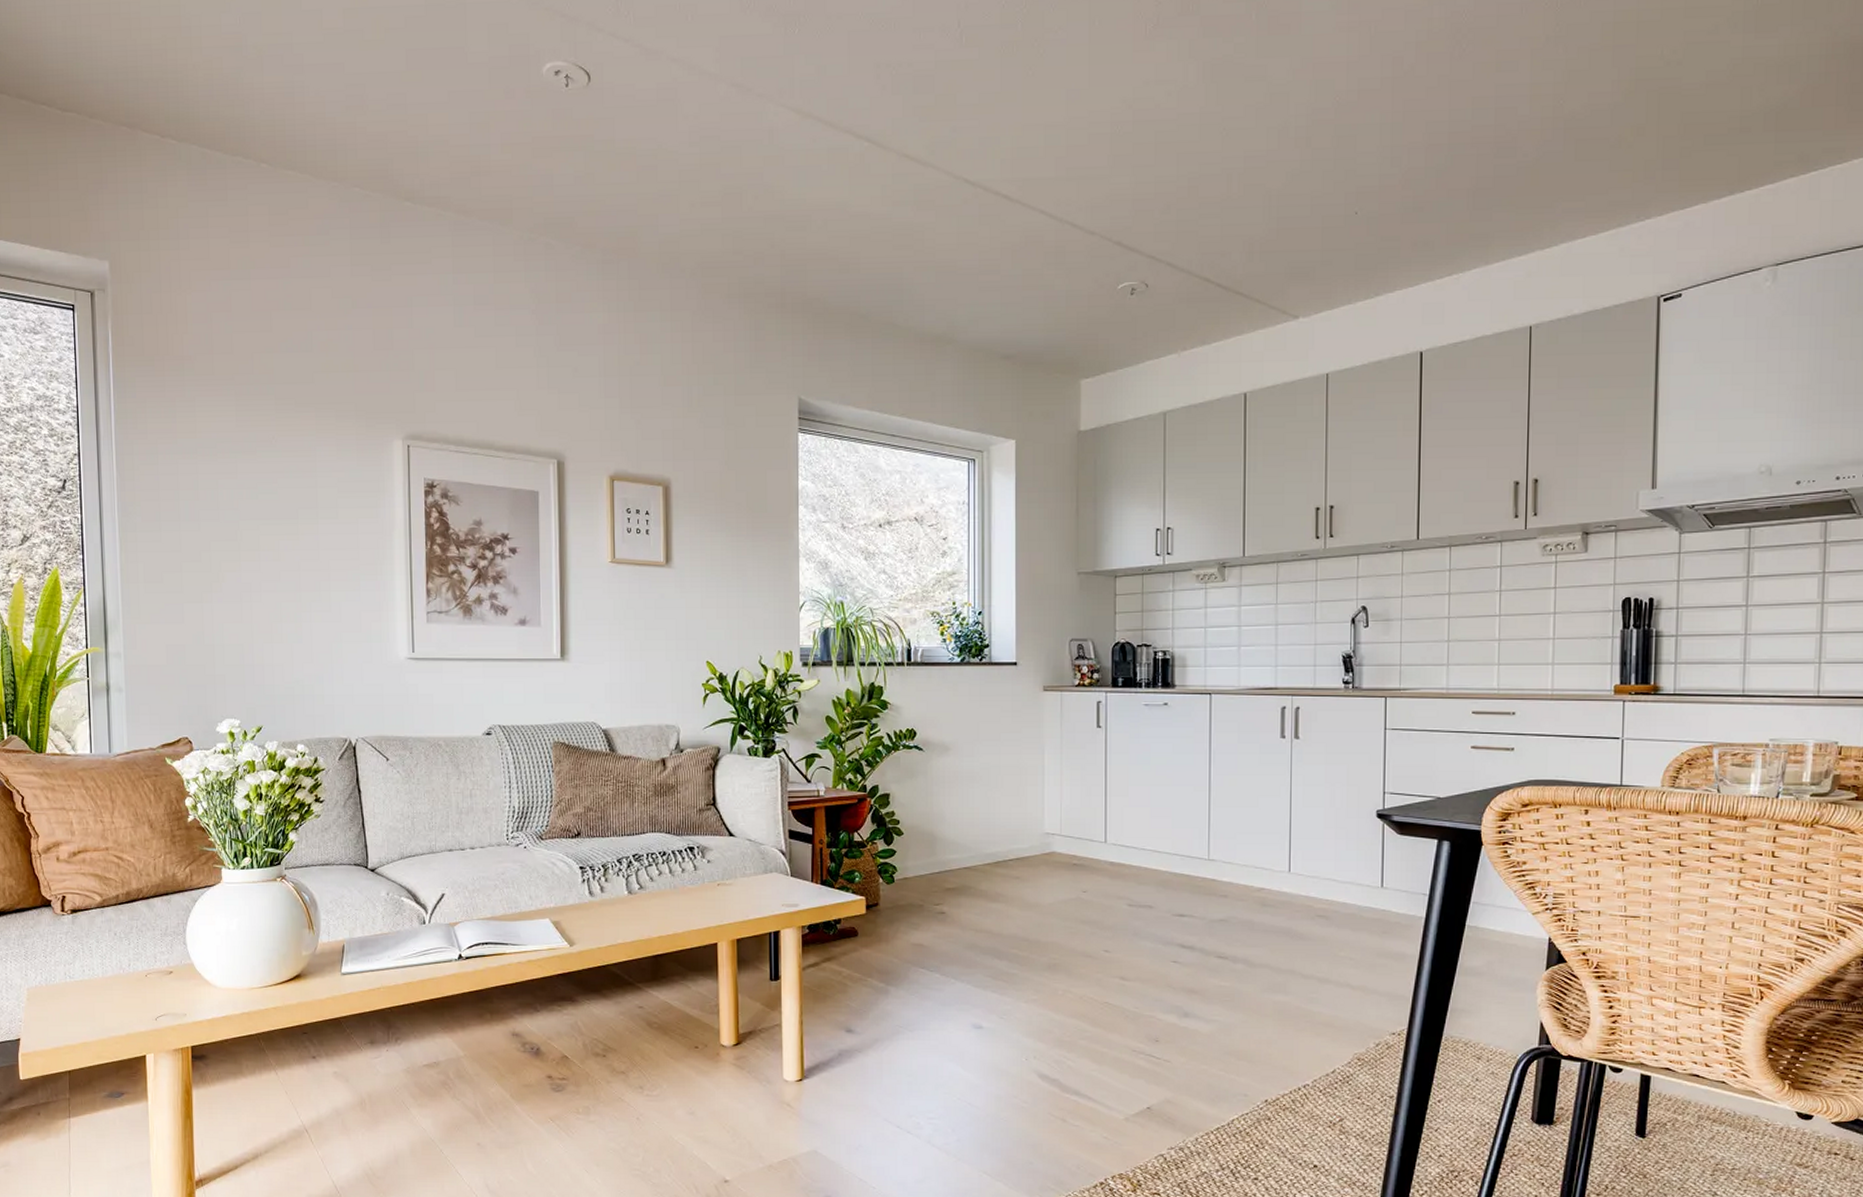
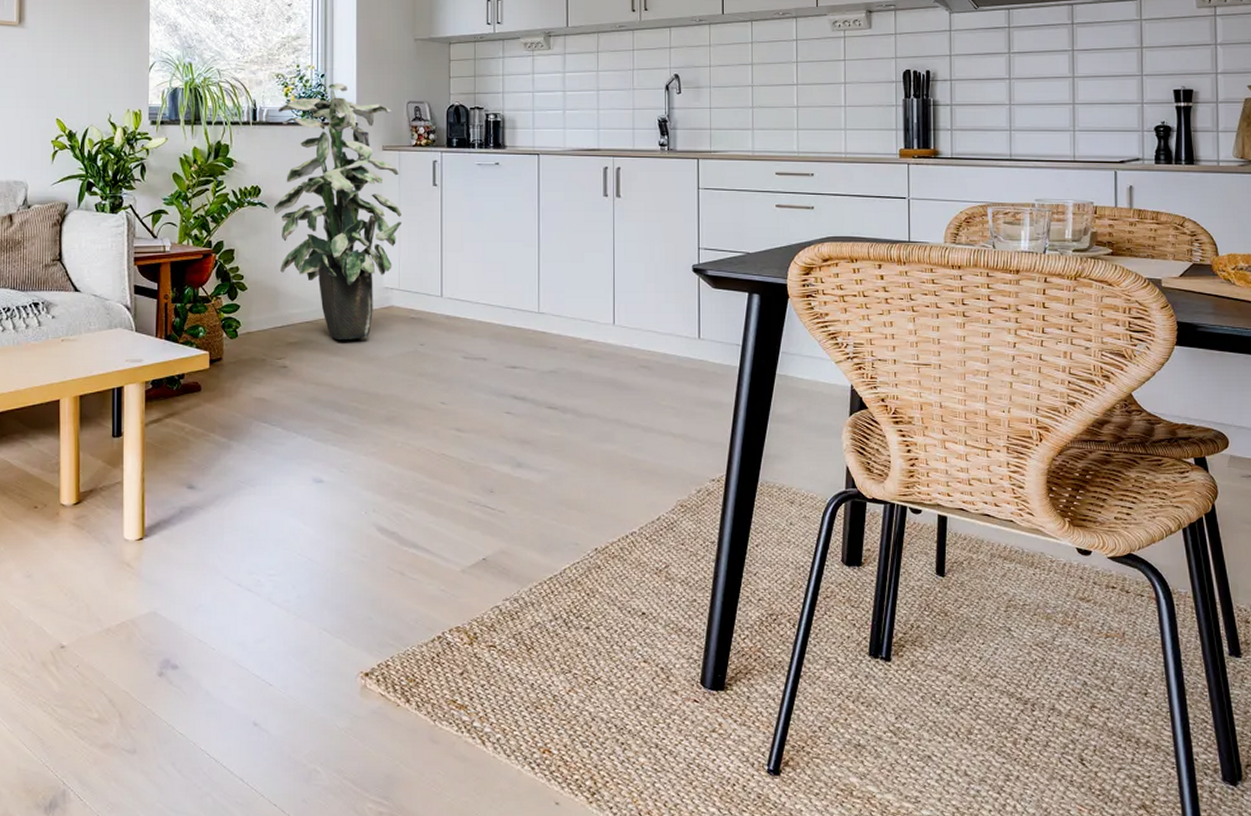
indoor plant: none [929,621,1065,886] -> present [273,83,403,339]

